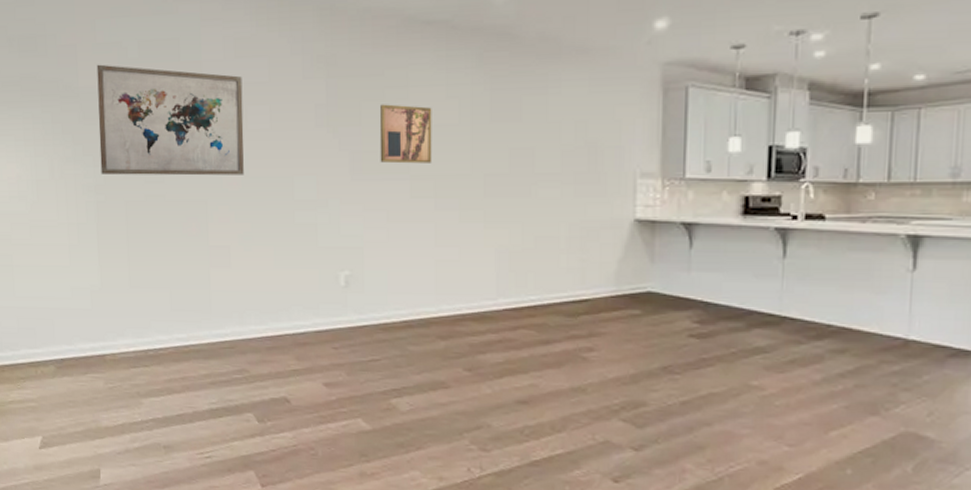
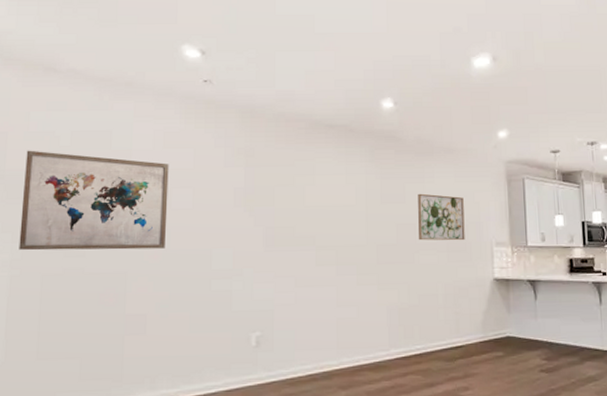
wall art: present [379,104,432,164] -> none [290,188,334,237]
wall art: none [538,108,600,170] -> present [418,193,465,241]

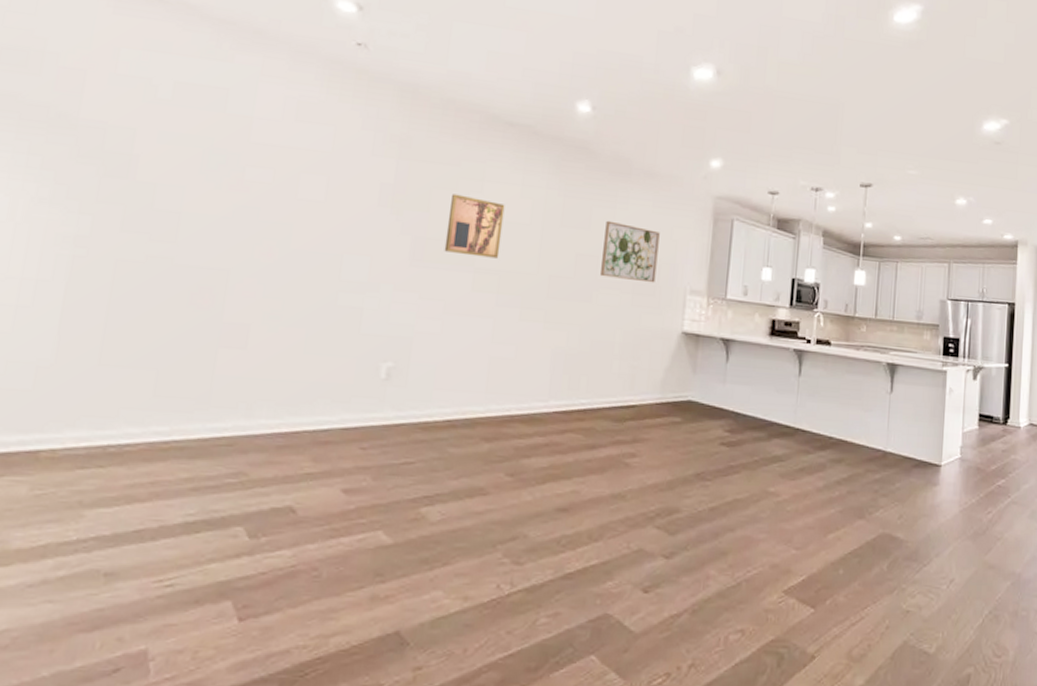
wall art: present [19,150,169,251] -> none [87,97,300,247]
wall art: none [290,188,334,237] -> present [444,194,505,259]

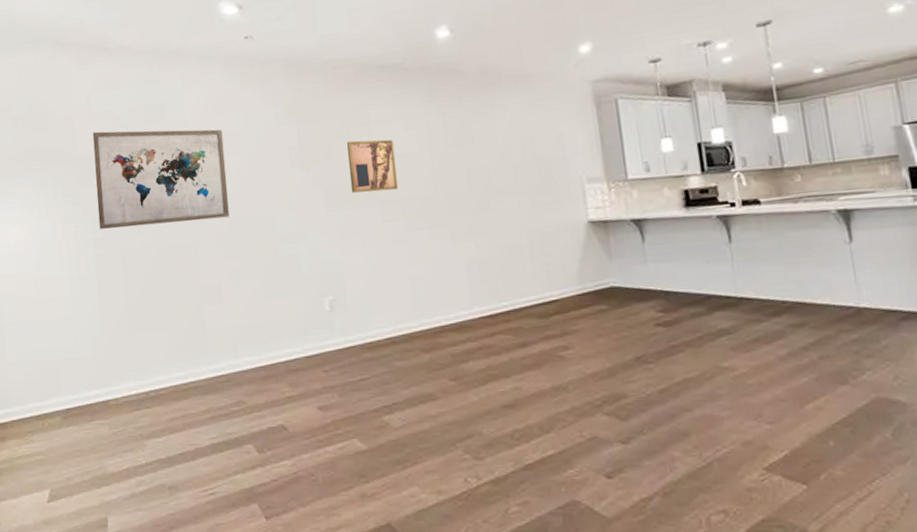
wall art: none [87,97,300,247] -> present [92,129,229,229]
wall art: present [600,220,660,283] -> none [488,129,549,185]

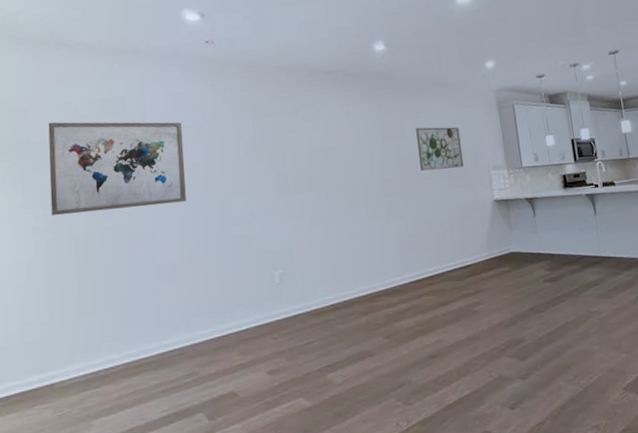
wall art: present [347,139,399,193] -> none [297,133,342,179]
wall art: none [488,129,549,185] -> present [416,127,464,172]

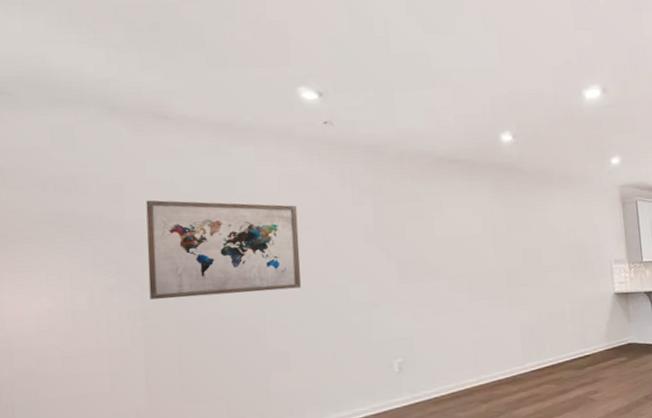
wall art: present [416,127,464,172] -> none [541,219,587,263]

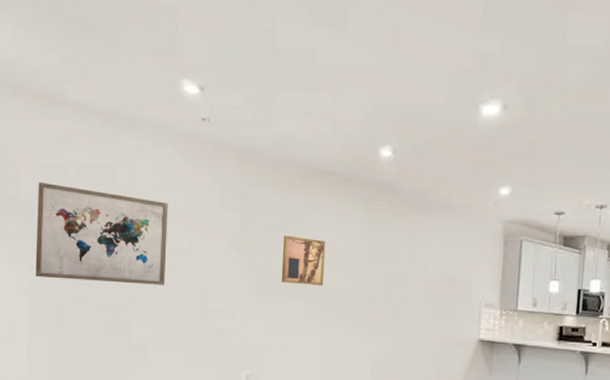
wall art: none [420,222,465,268] -> present [281,235,326,286]

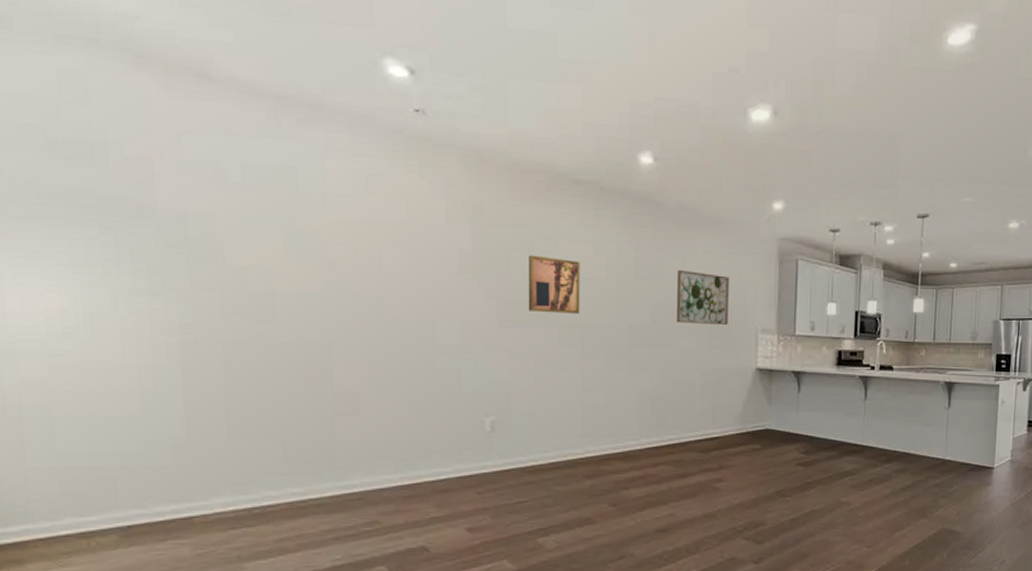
wall art: present [35,182,168,285] -> none [183,184,378,318]
wall art: none [407,248,456,300] -> present [677,269,729,326]

